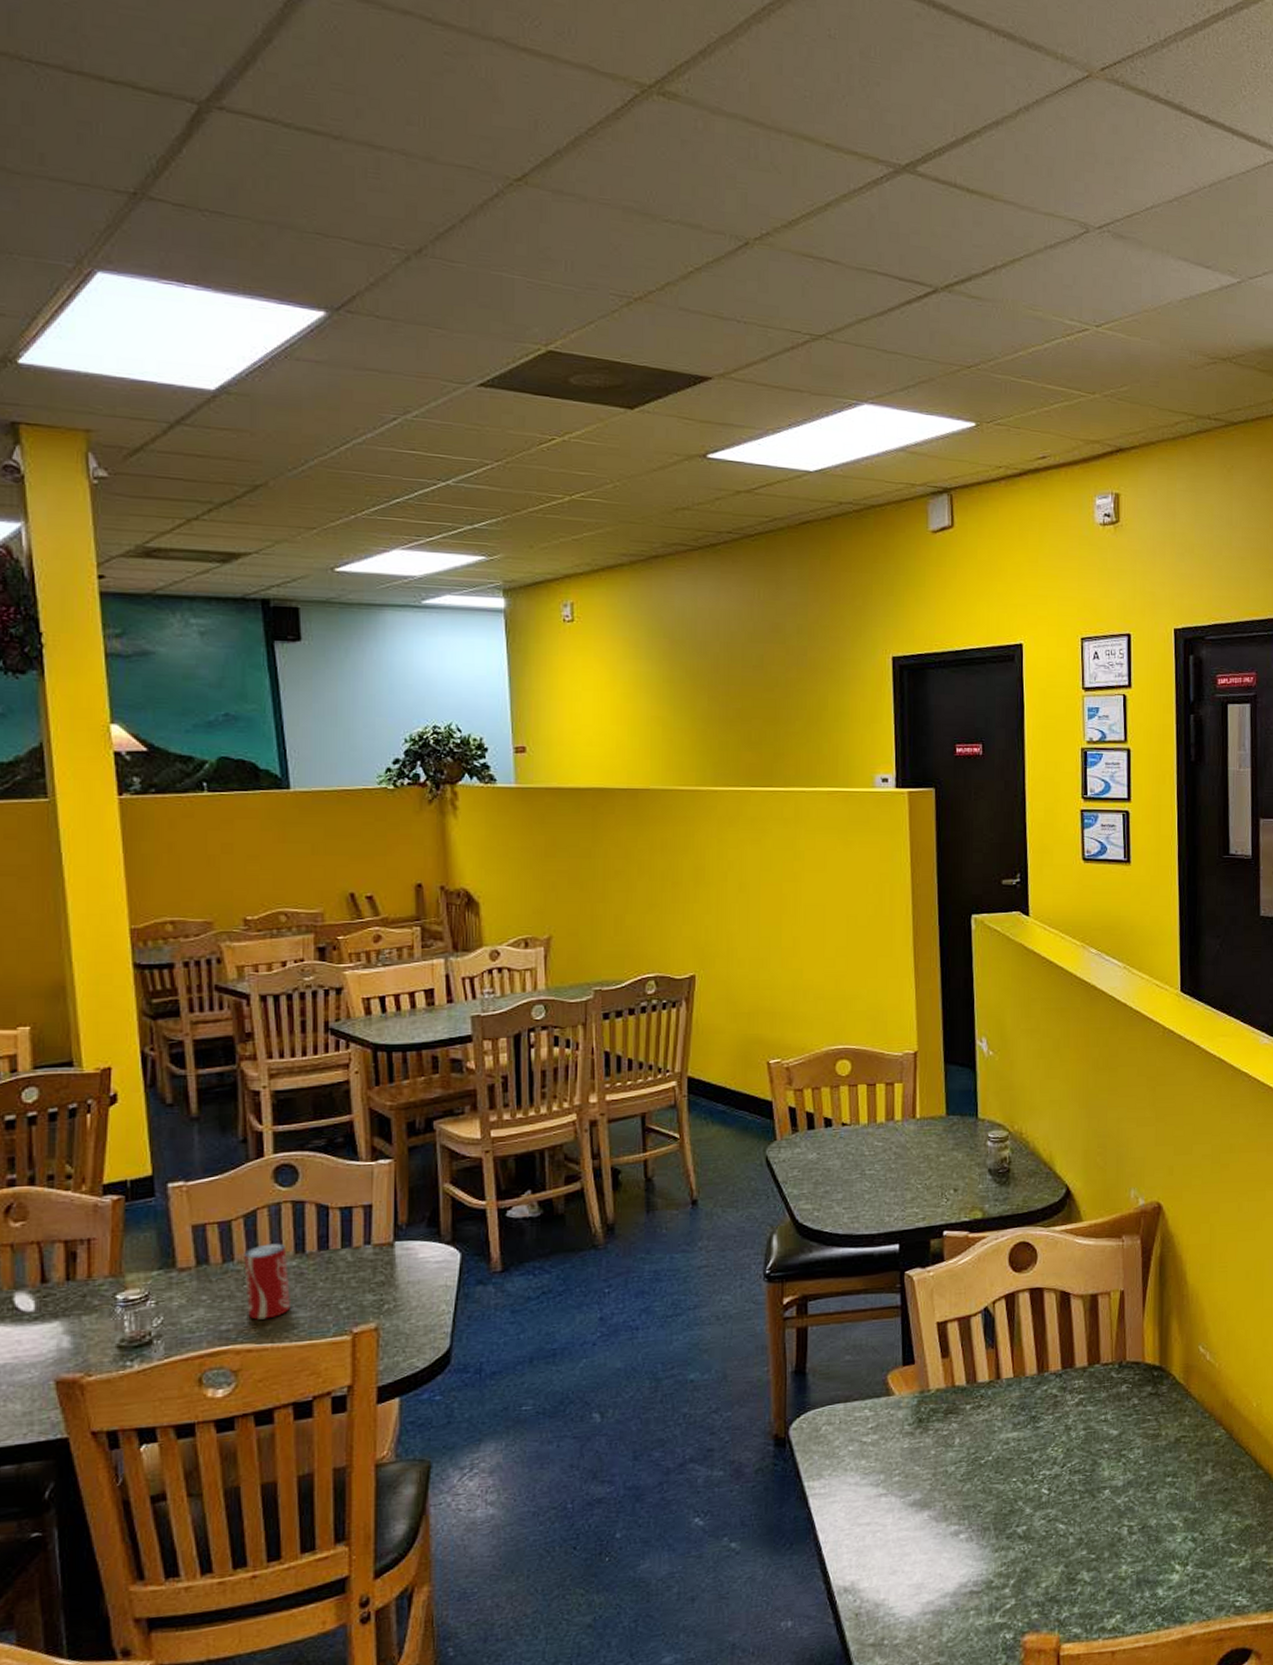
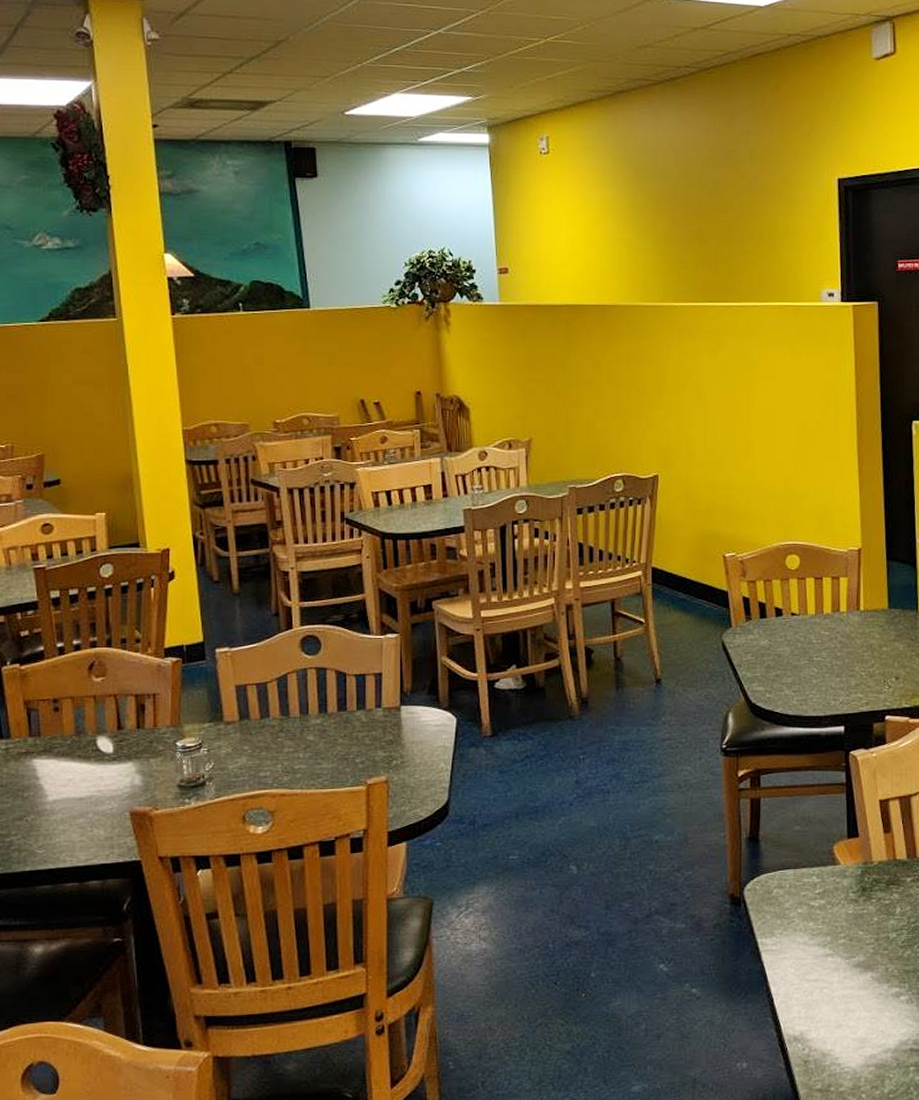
beverage can: present [244,1243,292,1320] -> none [277,703,317,769]

